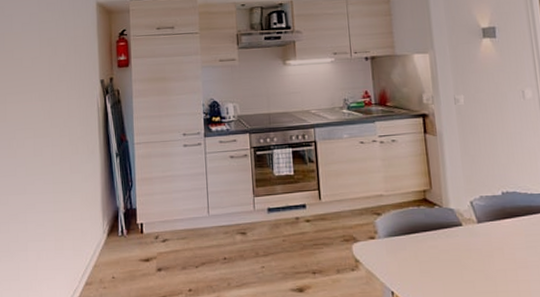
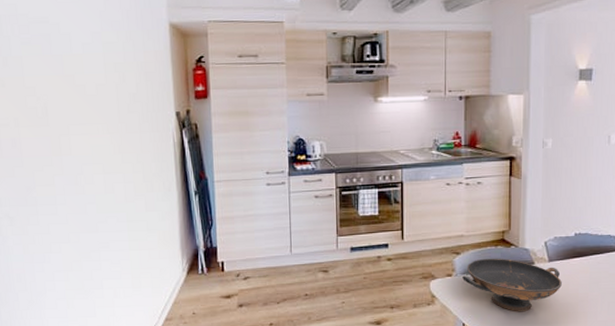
decorative bowl: none [386,219,496,278] -> present [462,258,562,311]

